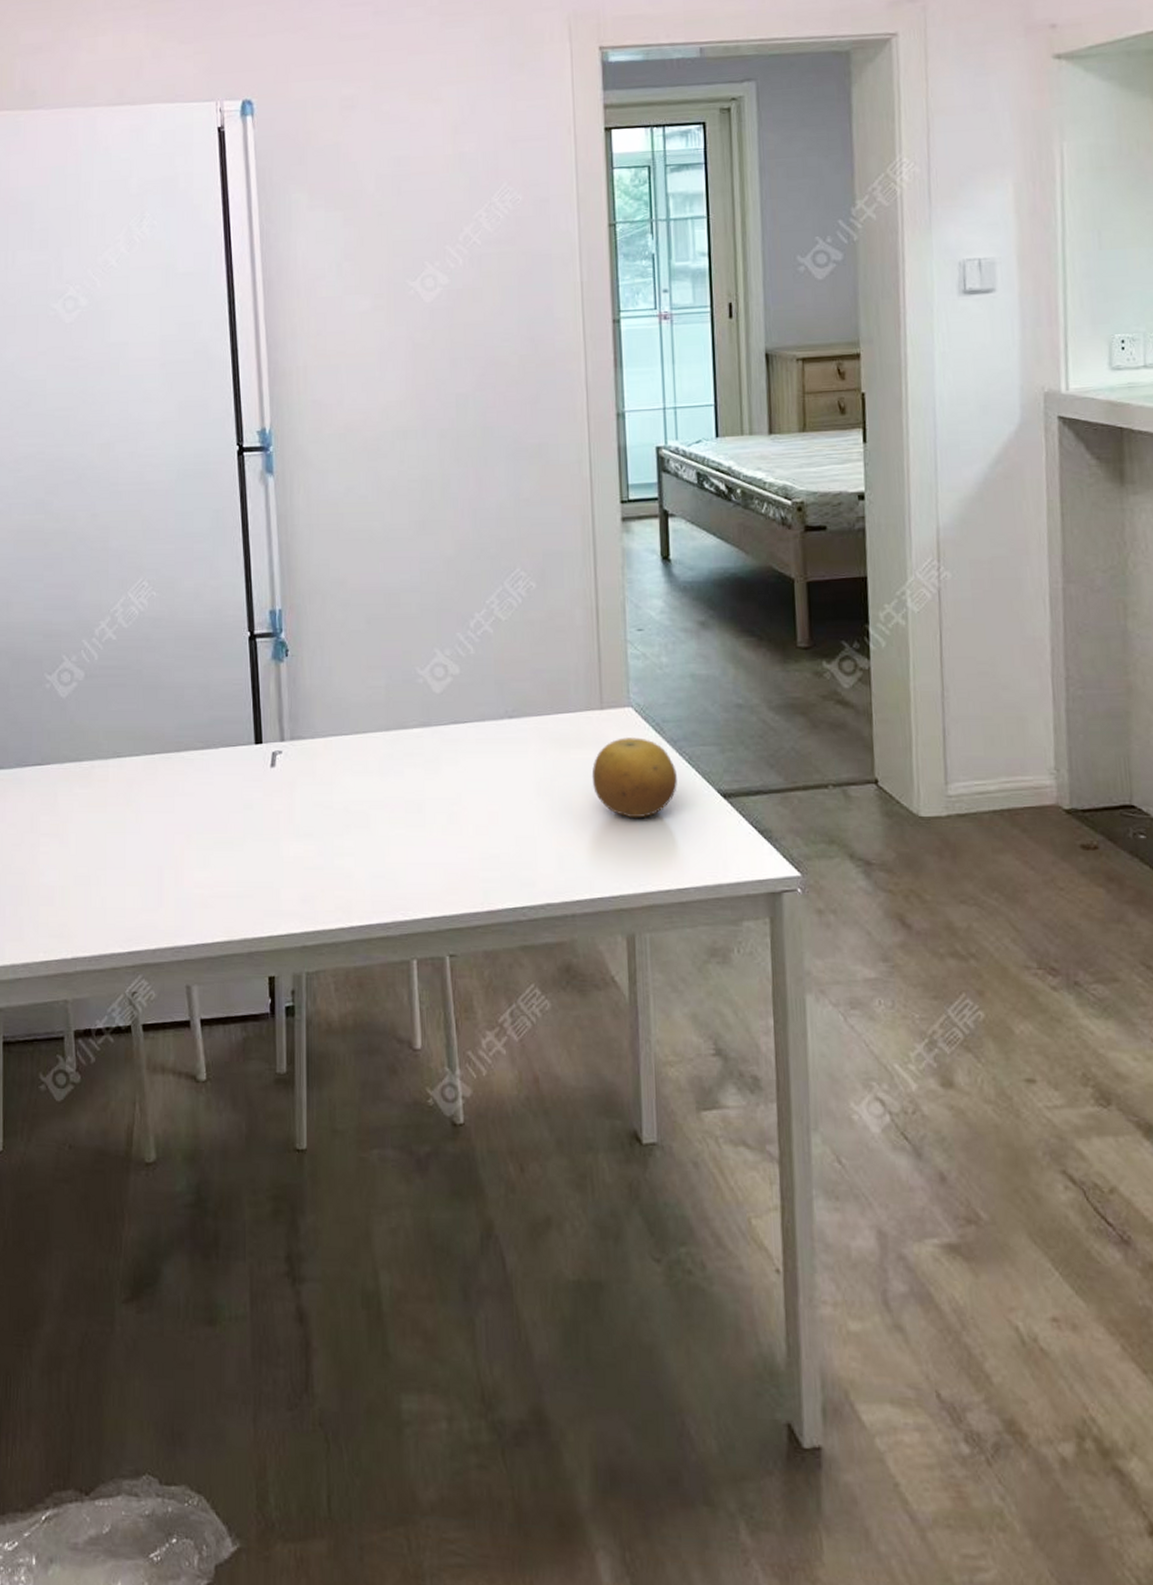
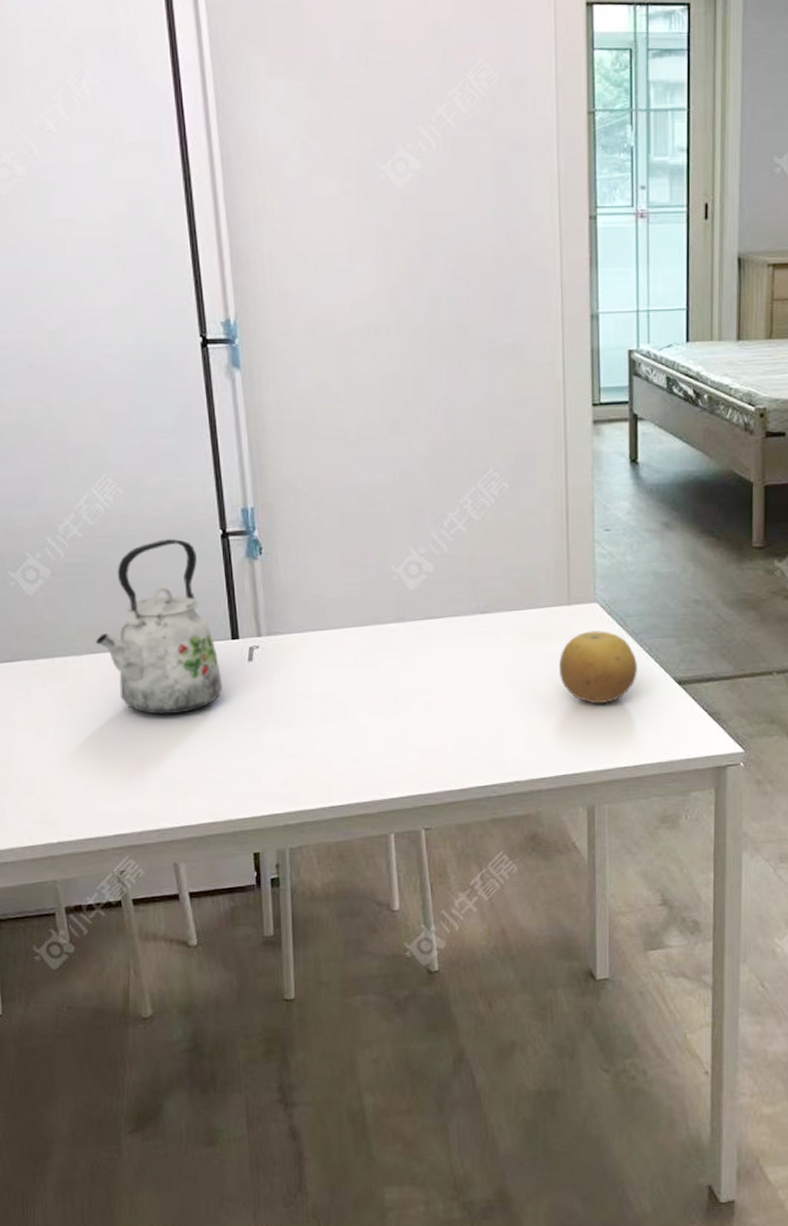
kettle: none [123,641,244,822] -> present [96,539,223,715]

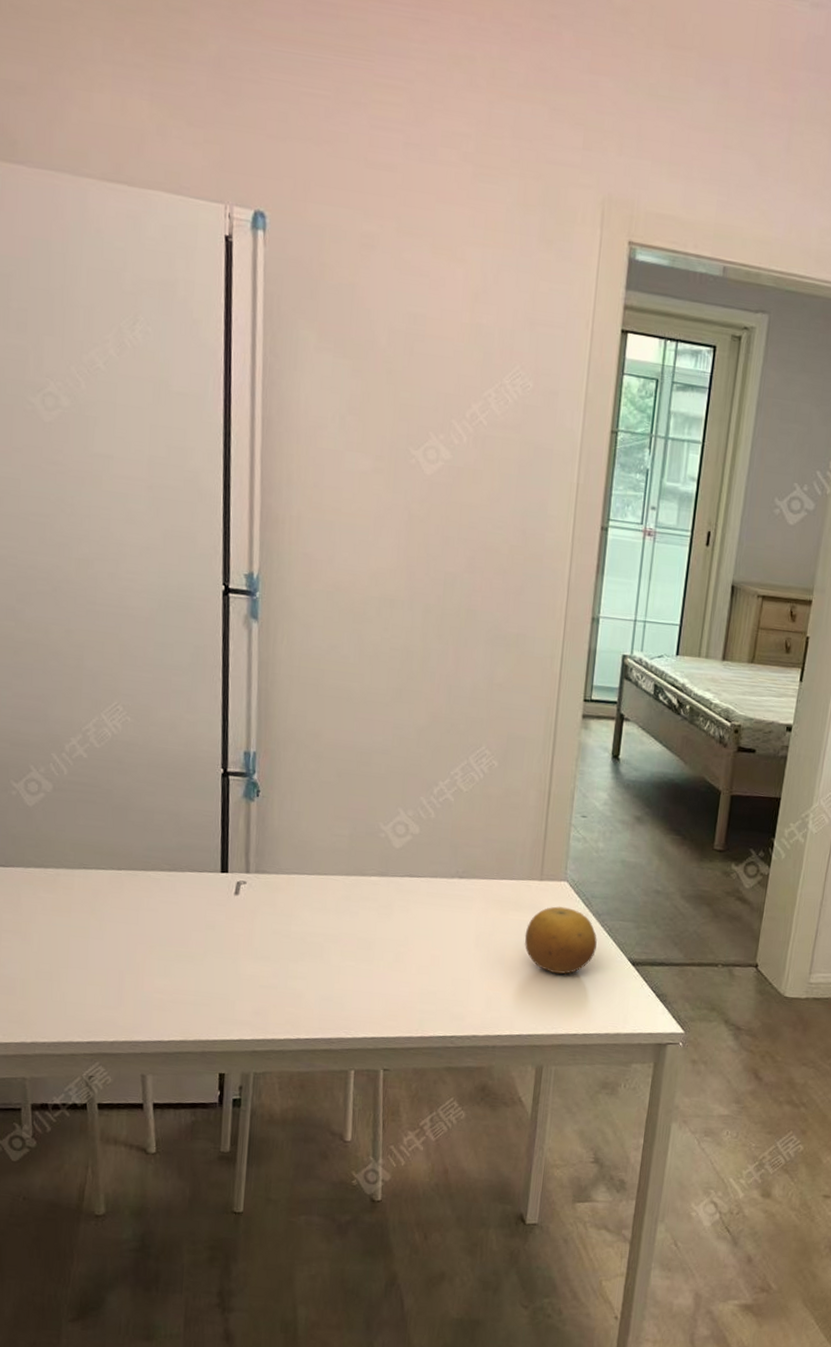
kettle: present [96,539,223,715] -> none [90,770,208,936]

